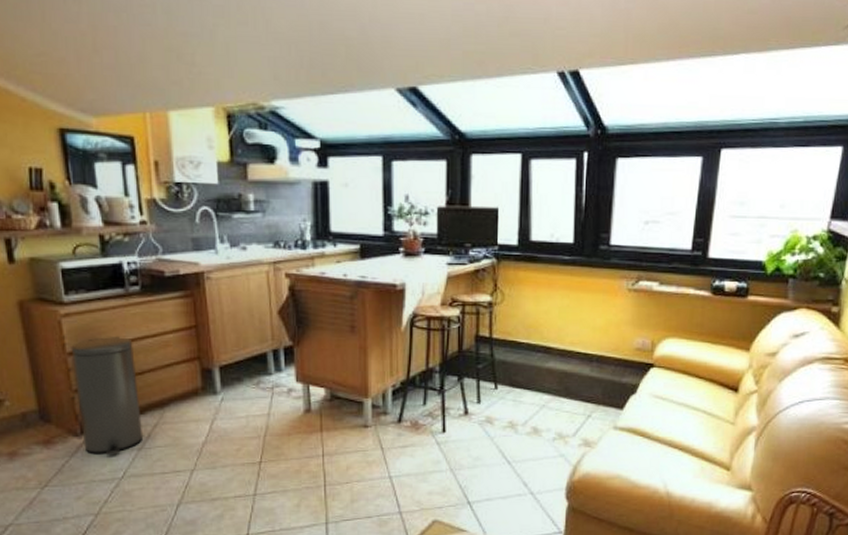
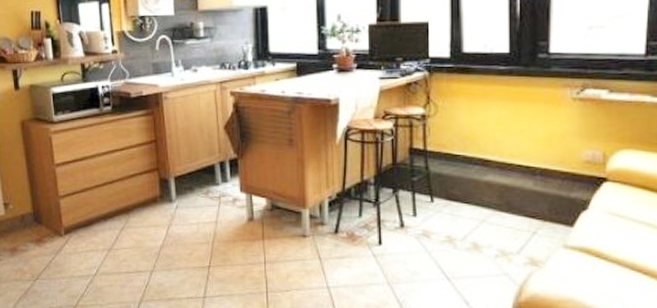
pedal bin: present [71,337,142,455] -> none [58,151,112,254]

